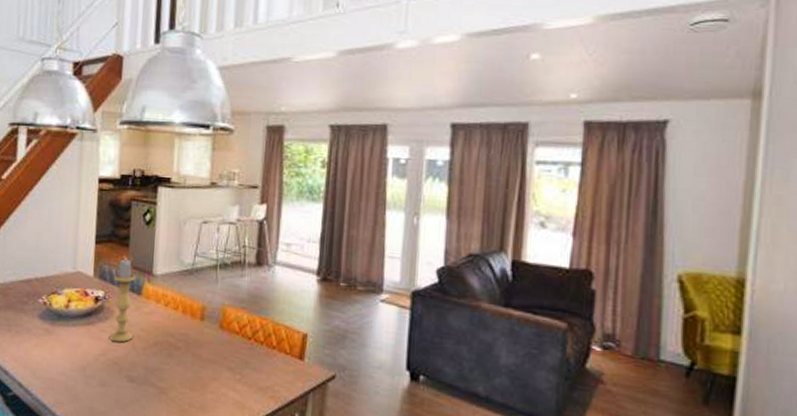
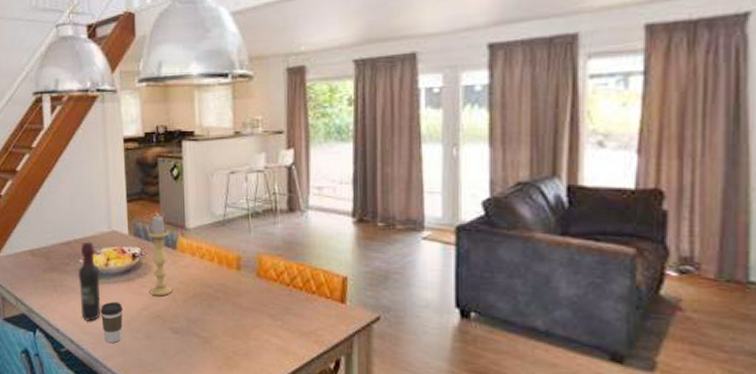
wine bottle: none [34,281,60,365] -> present [78,241,101,321]
coffee cup: none [54,345,80,389] -> present [100,301,123,343]

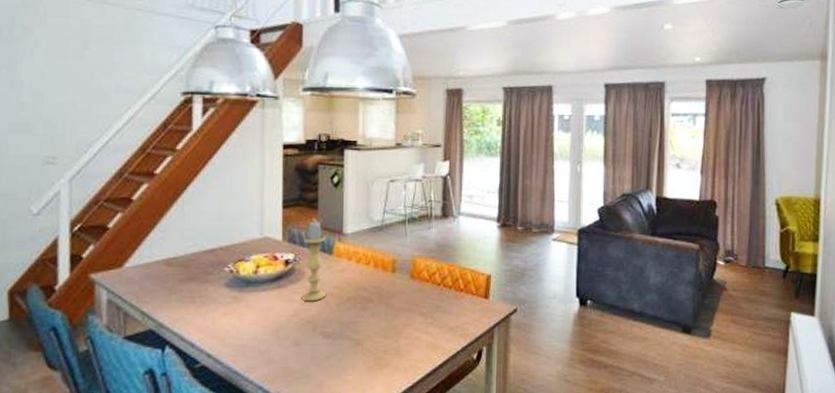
wine bottle: present [78,241,101,321] -> none [221,249,249,332]
coffee cup: present [100,301,123,343] -> none [245,310,272,354]

